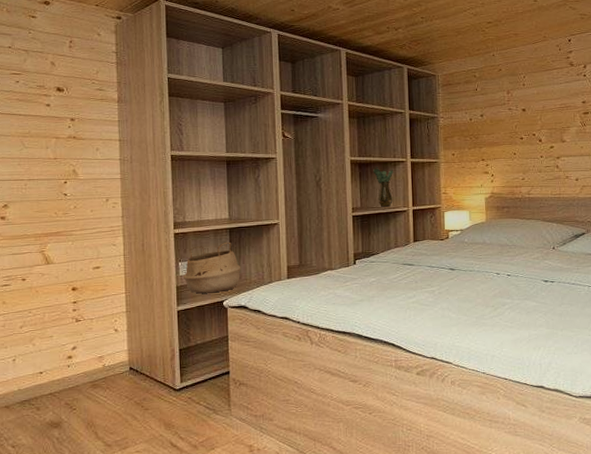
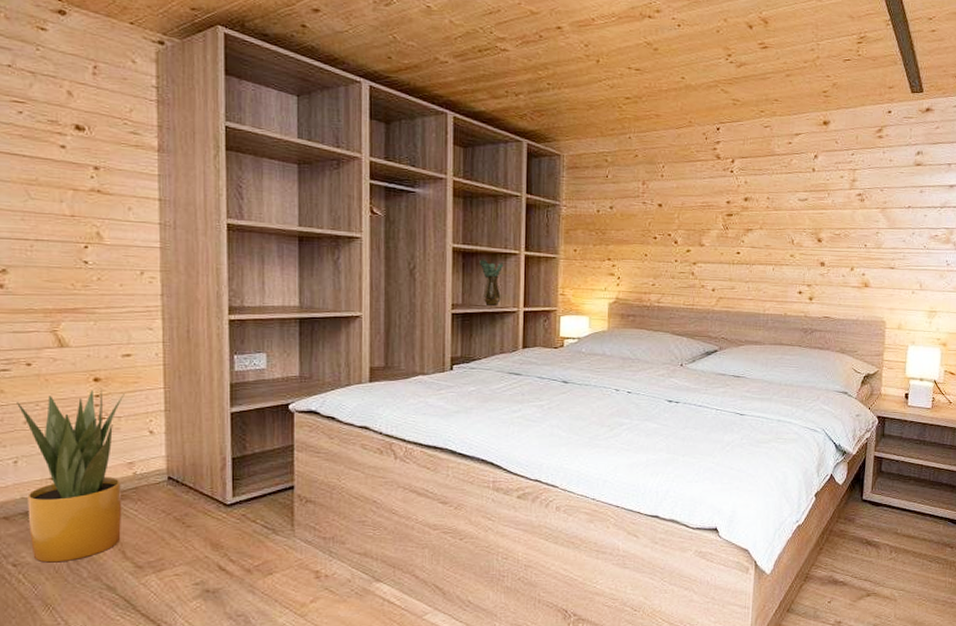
planter: none [15,296,96,444] -> present [17,388,126,563]
woven basket: present [182,242,241,294] -> none [238,334,313,394]

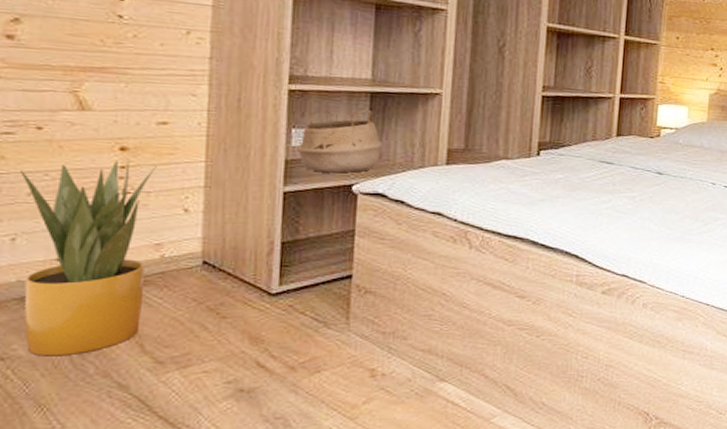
woven basket: none [238,334,313,394] -> present [295,109,383,173]
vase: present [479,257,503,306] -> none [575,38,601,90]

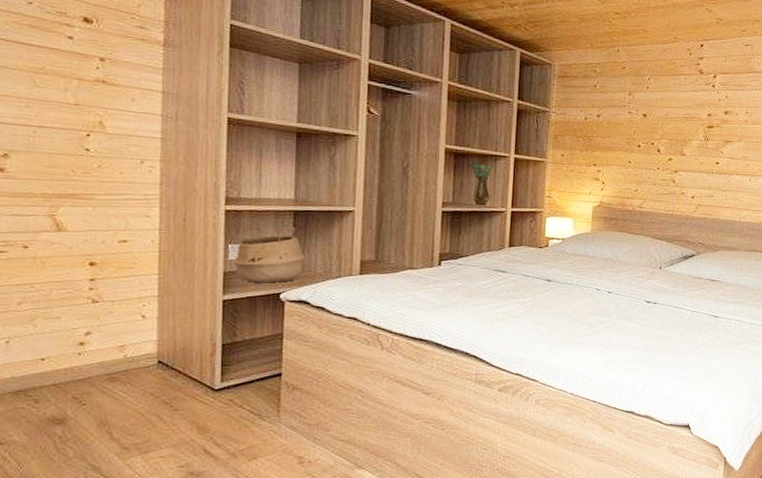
planter: present [20,158,159,357] -> none [12,272,121,442]
vase: none [575,38,601,90] -> present [470,158,493,205]

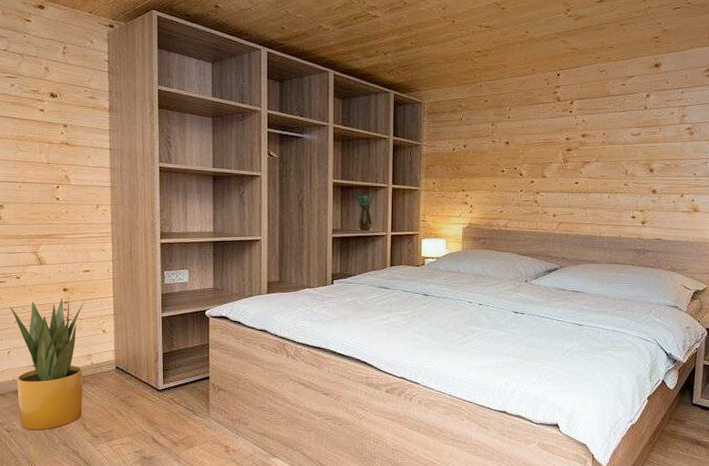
planter: none [12,272,121,442] -> present [10,296,86,431]
woven basket: present [232,226,305,283] -> none [167,254,223,302]

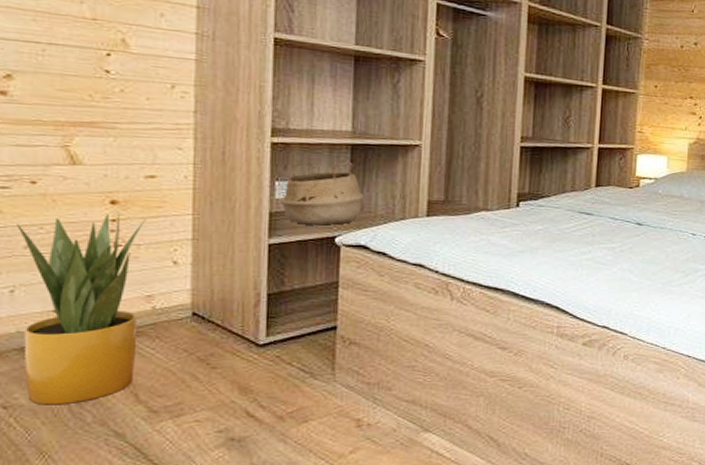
woven basket: none [167,254,223,302] -> present [279,161,364,226]
vase: present [355,190,374,231] -> none [553,88,578,141]

